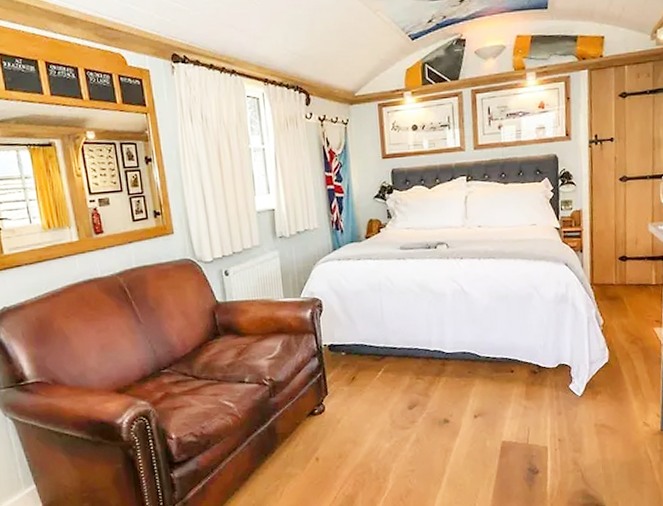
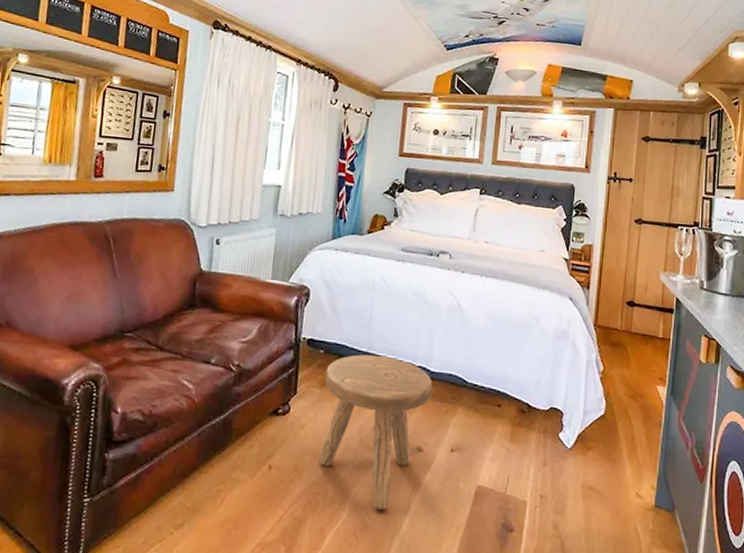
stool: none [350,347,450,476] -> present [318,354,433,510]

